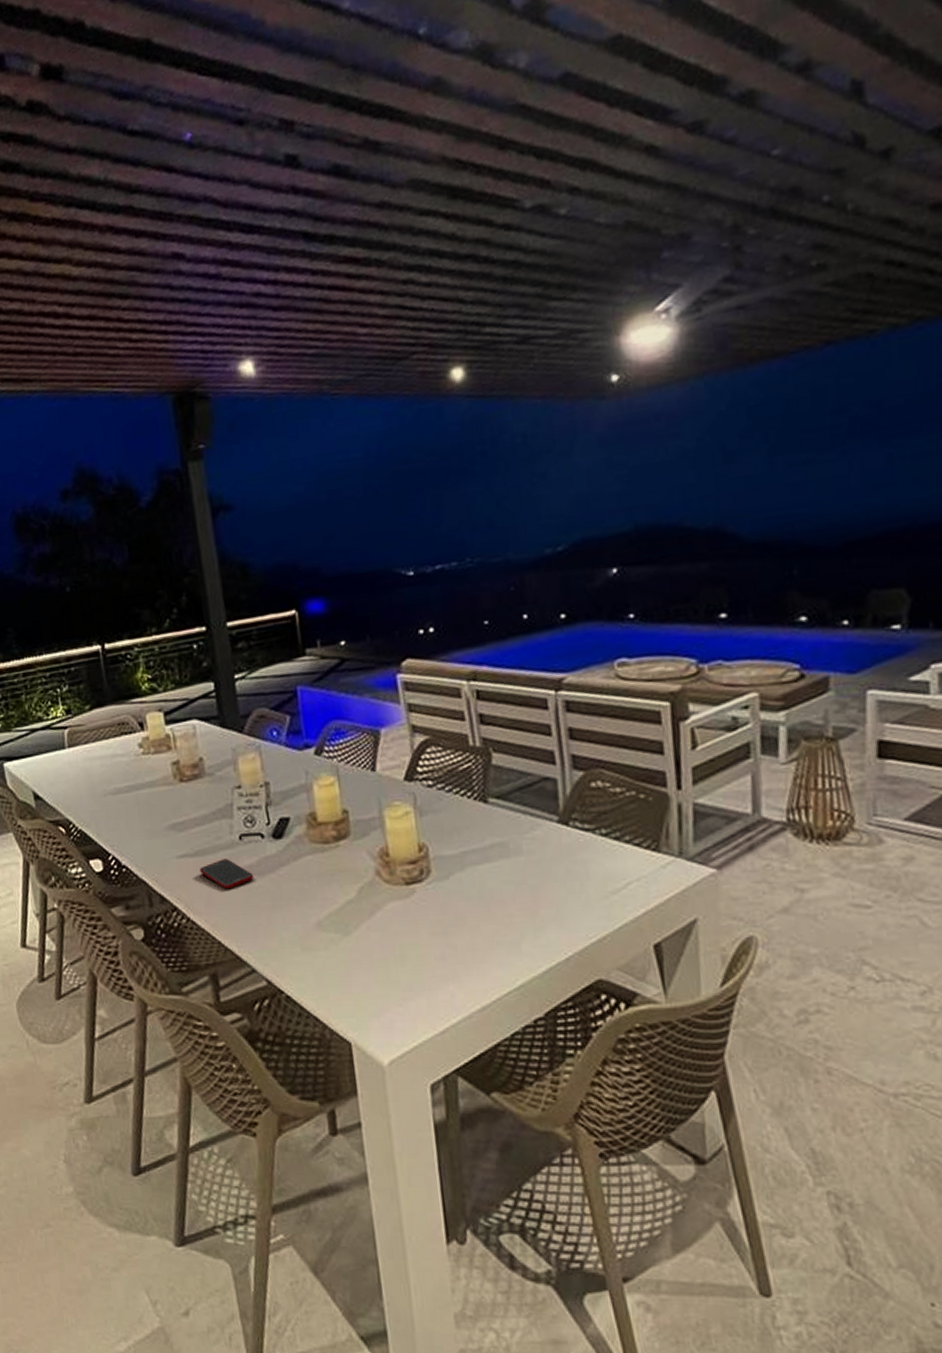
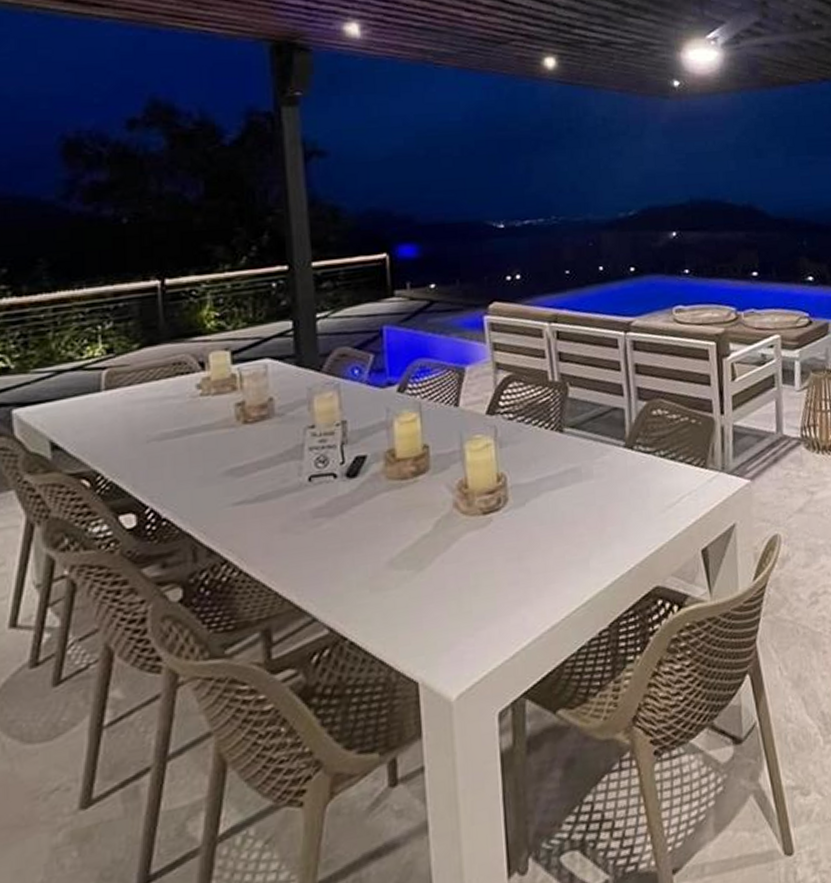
cell phone: present [200,859,254,890] -> none [259,502,323,536]

